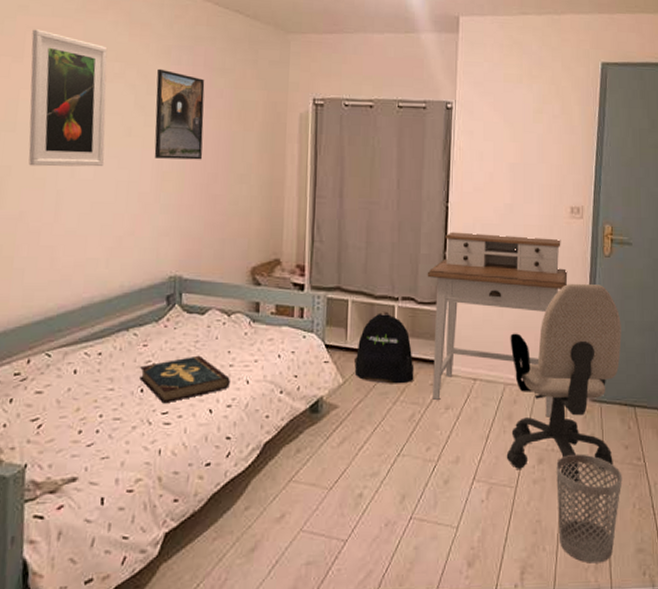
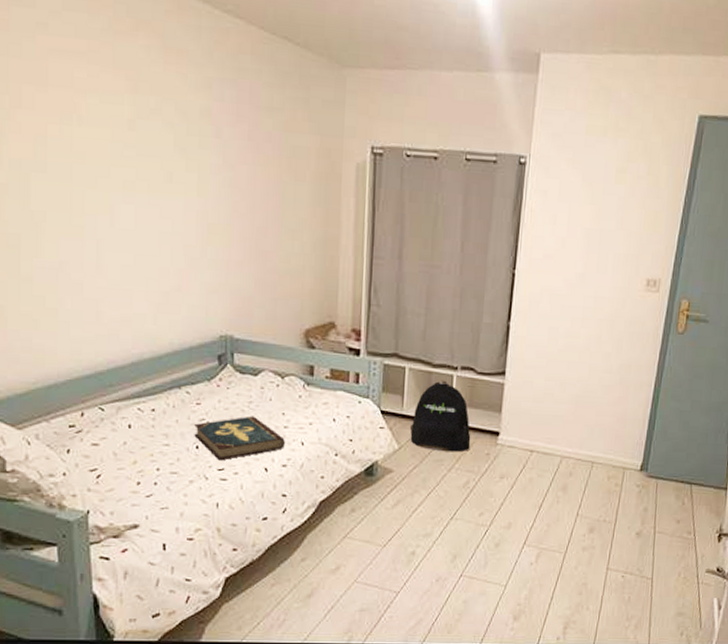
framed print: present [28,29,108,167] -> none [55,52,146,216]
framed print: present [154,68,205,160] -> none [197,105,251,212]
desk: present [427,232,568,417] -> none [488,301,637,490]
office chair: present [506,284,622,484] -> none [557,360,687,552]
wastebasket: present [556,454,623,563] -> none [603,525,671,623]

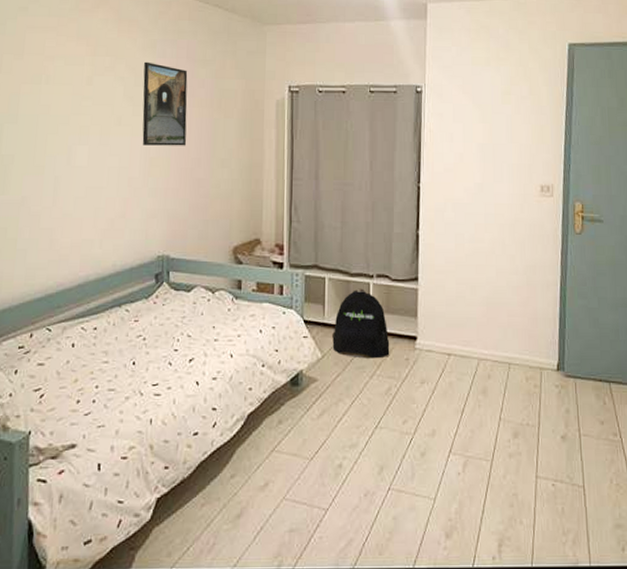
book: present [194,415,285,461] -> none [131,330,215,376]
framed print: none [197,105,251,212] -> present [142,61,188,146]

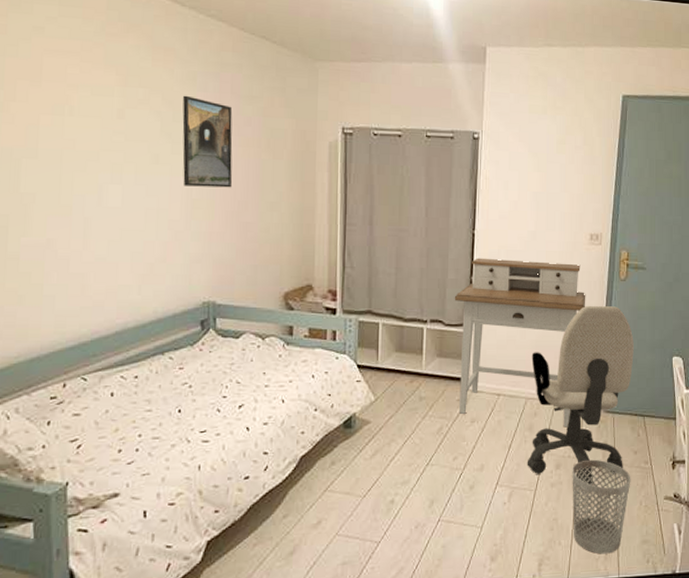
backpack: present [332,288,390,359] -> none [385,333,442,401]
desk: none [400,211,539,392] -> present [454,258,586,428]
office chair: none [481,261,595,458] -> present [527,306,634,486]
wastebasket: none [531,428,599,538] -> present [572,459,631,554]

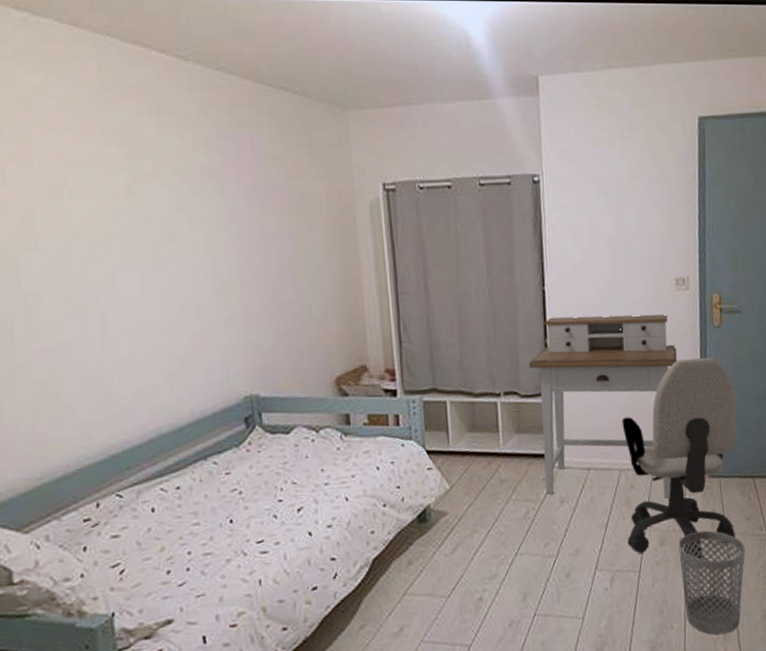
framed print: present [182,95,233,188] -> none [198,163,265,267]

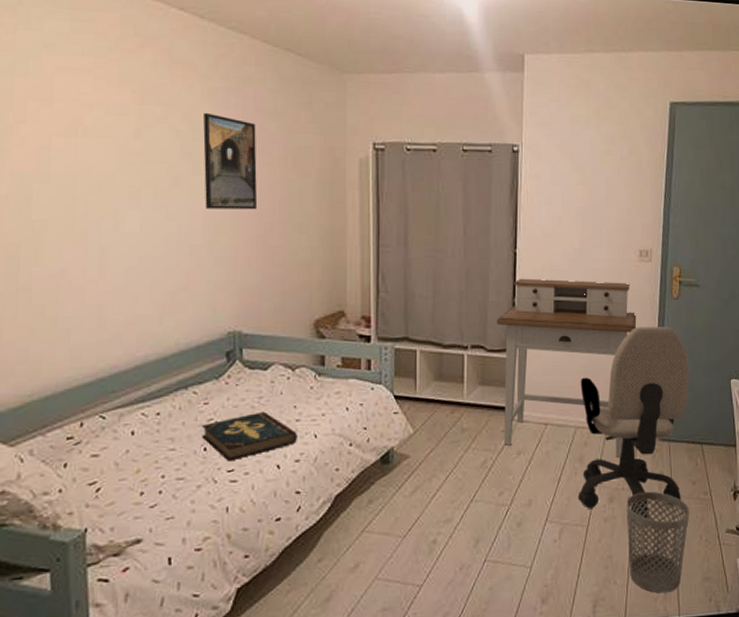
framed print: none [198,163,265,267] -> present [203,112,258,210]
book: none [226,477,328,532] -> present [202,411,297,462]

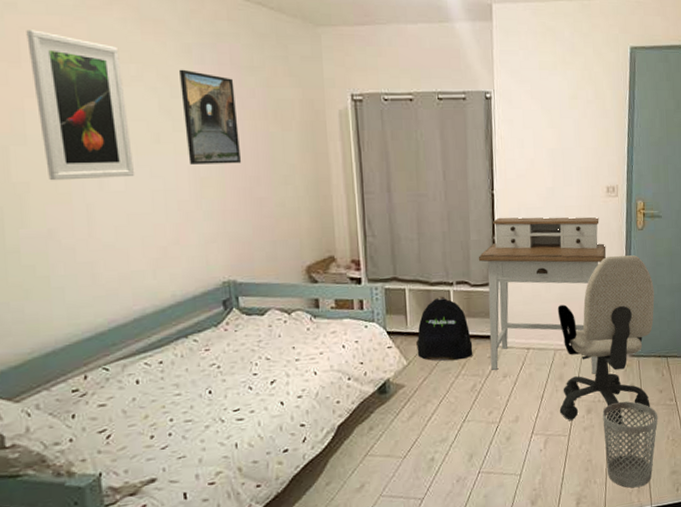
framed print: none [61,70,151,220] -> present [26,29,135,181]
book: present [202,411,297,462] -> none [205,353,298,402]
backpack: none [425,360,485,433] -> present [416,296,473,362]

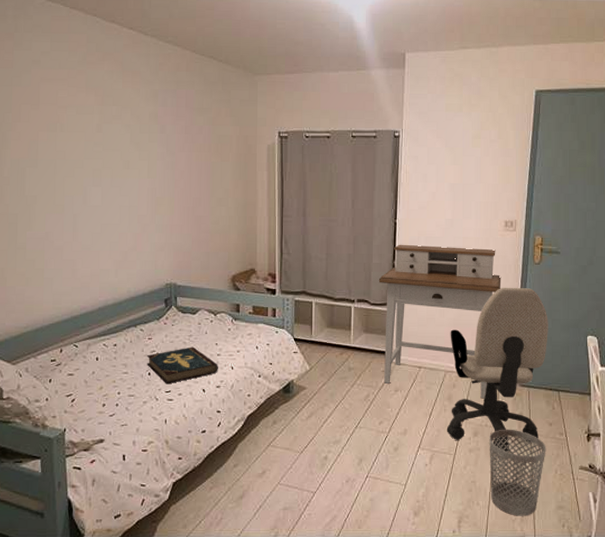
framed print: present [26,29,135,181] -> none [44,80,109,196]
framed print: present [179,69,242,165] -> none [147,110,188,187]
book: none [205,353,298,402] -> present [147,347,218,384]
backpack: present [416,296,473,362] -> none [319,311,369,371]

